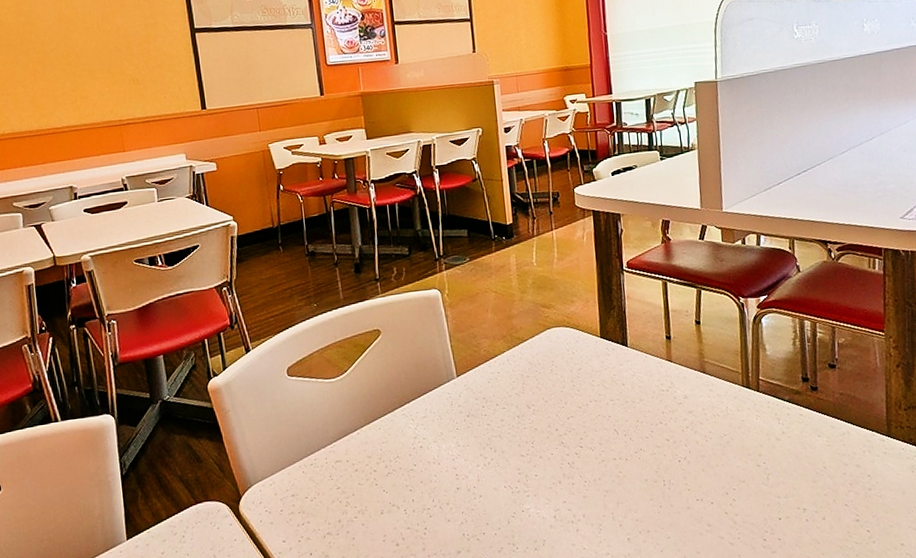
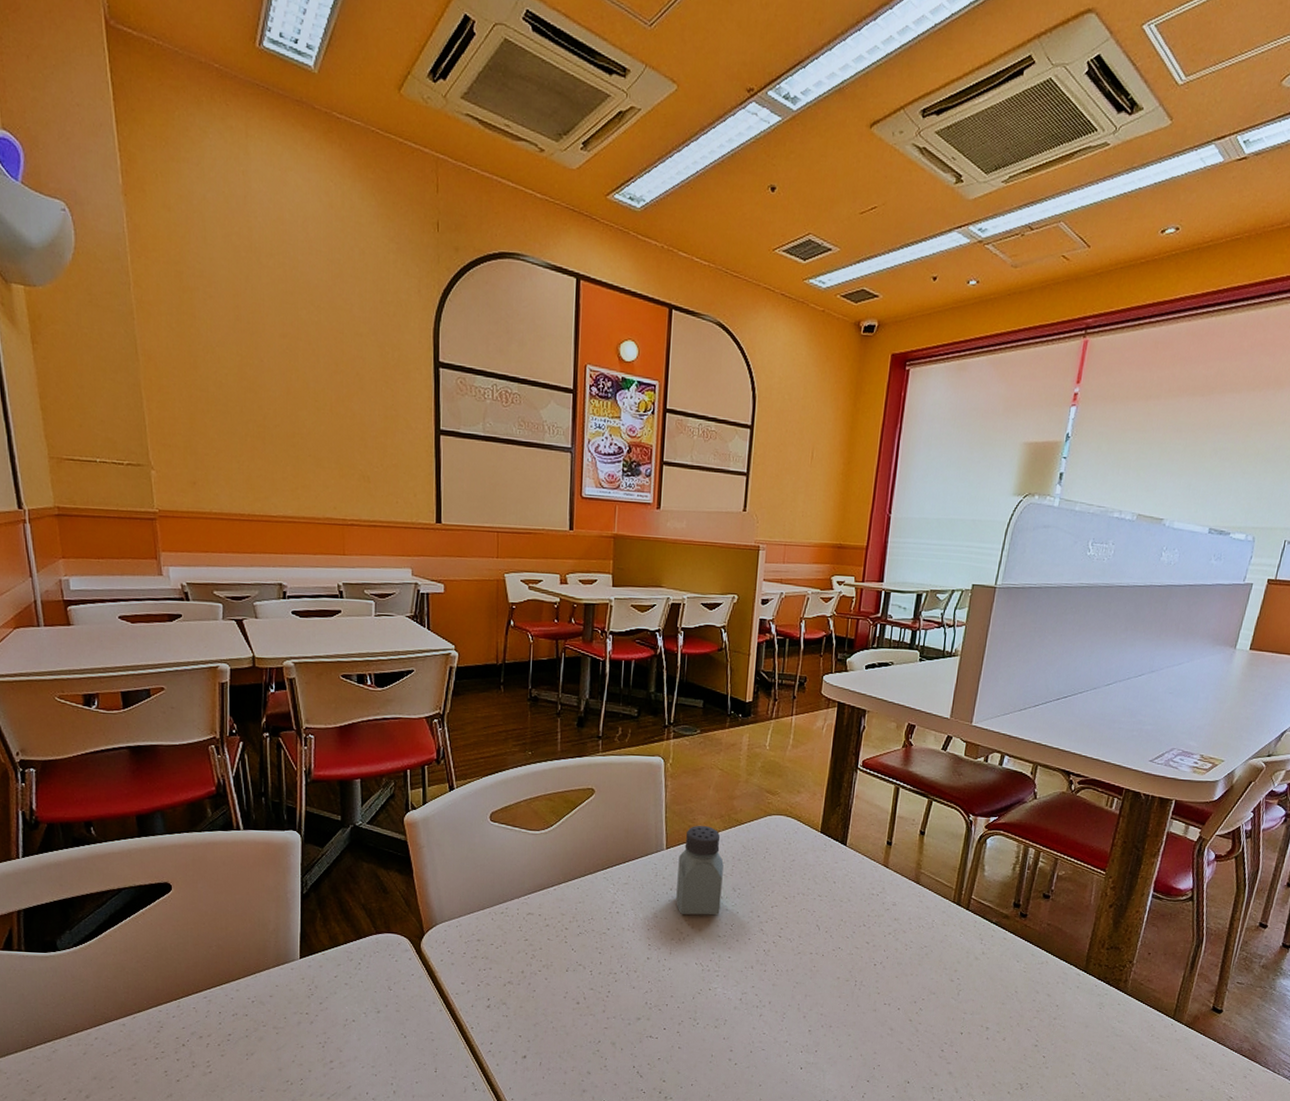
saltshaker: none [470,348,519,439] -> present [676,825,724,915]

